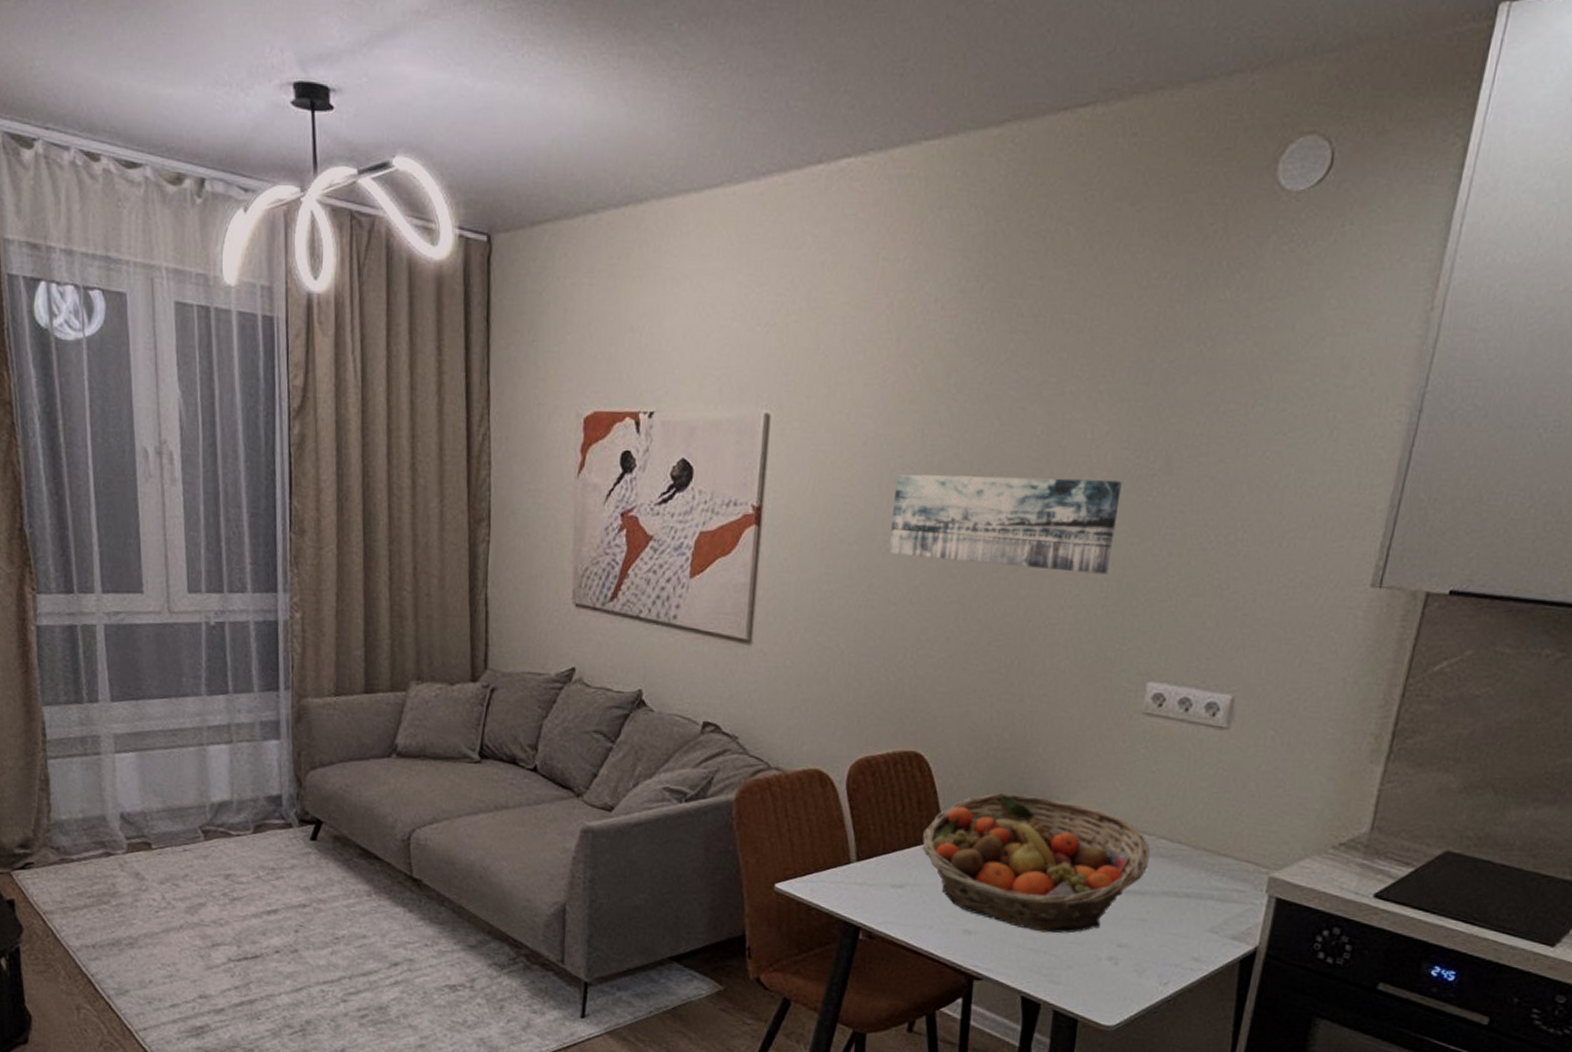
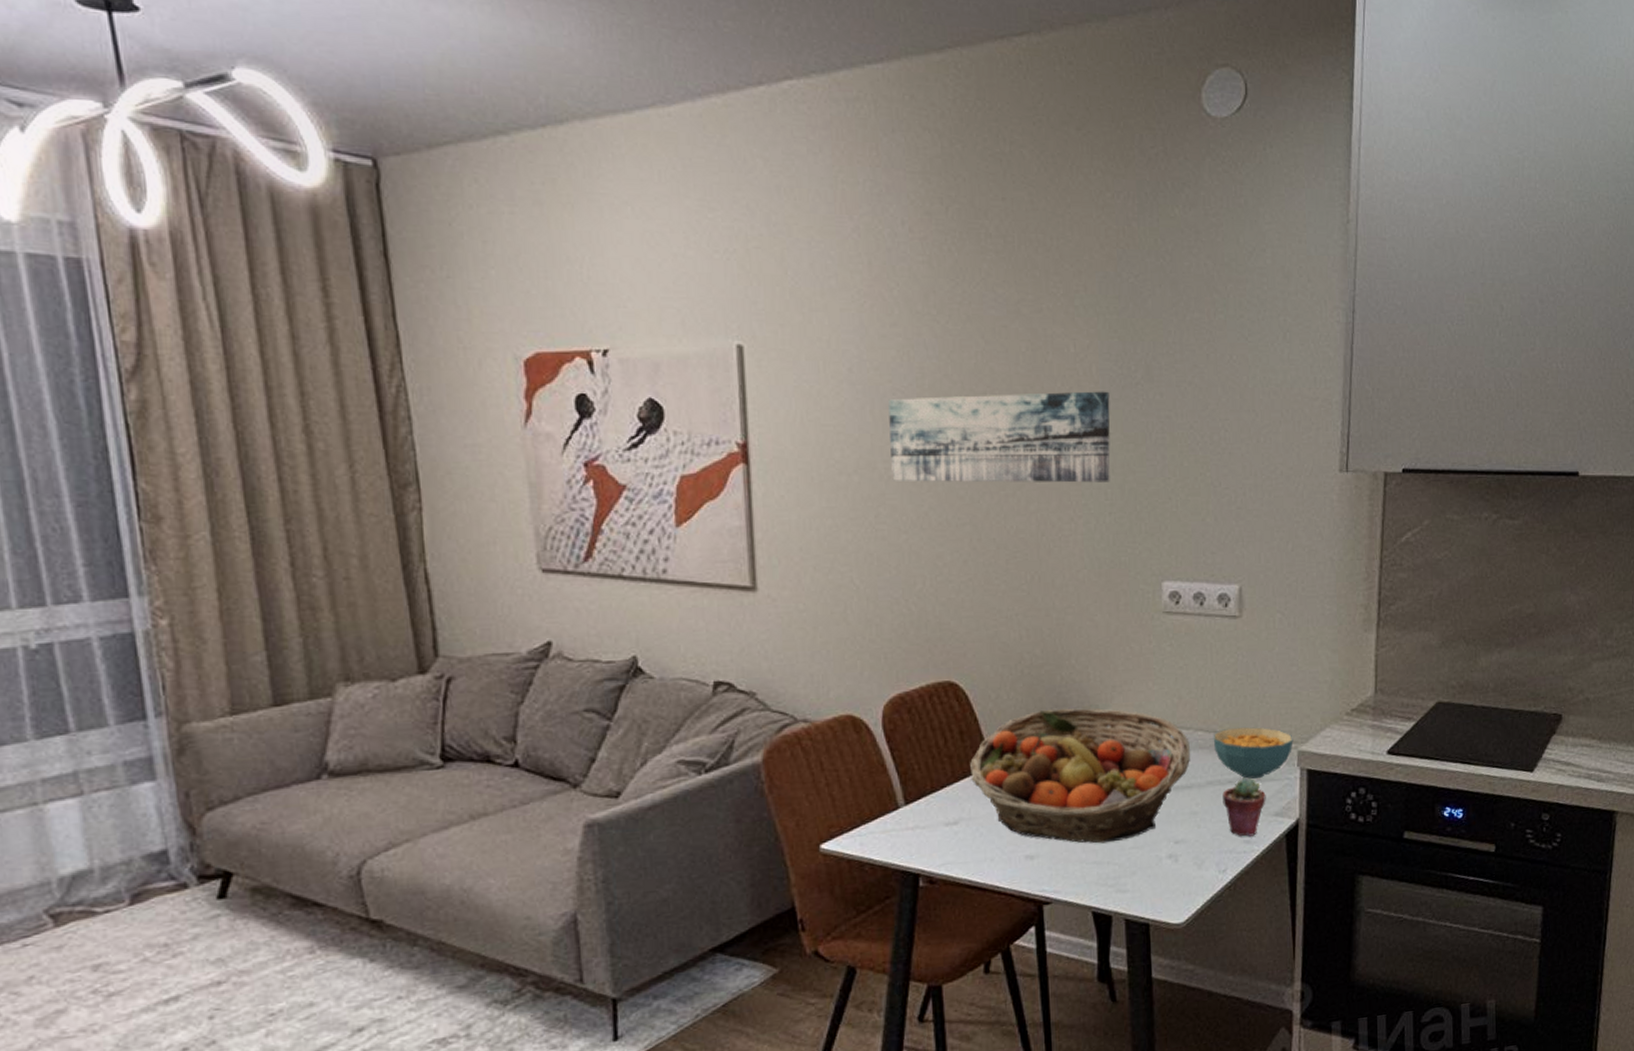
cereal bowl: none [1175,841,1266,898] -> present [1213,727,1293,779]
potted succulent: none [1175,894,1225,955] -> present [1222,777,1266,837]

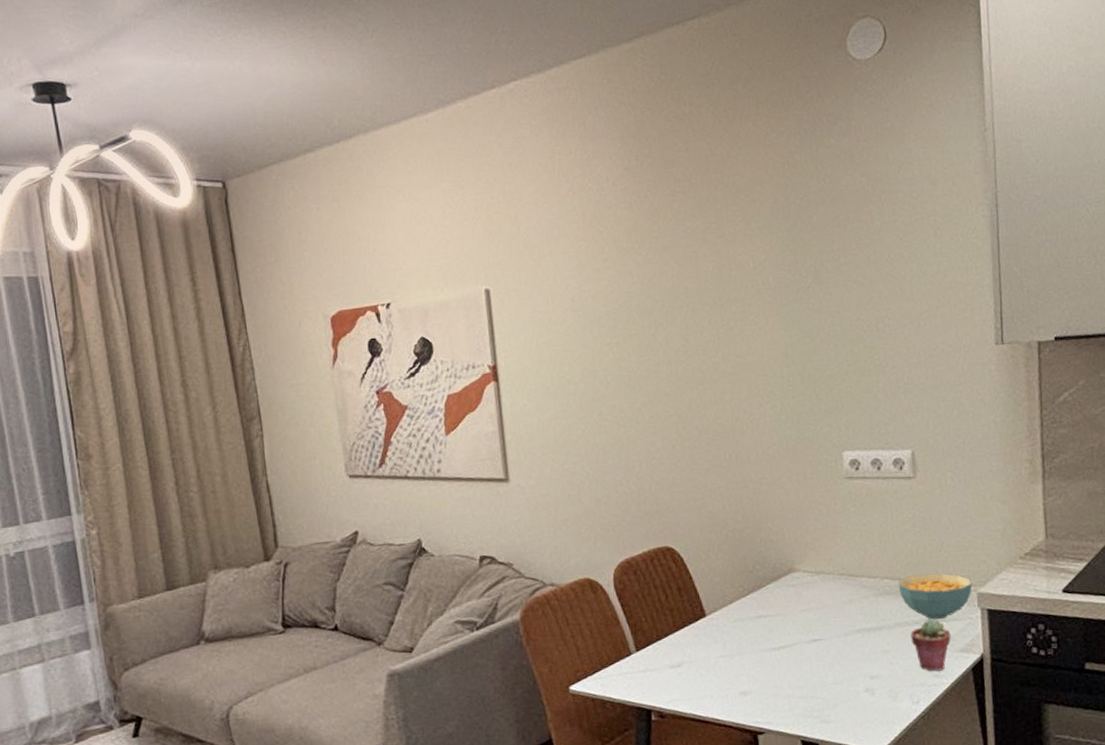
wall art: present [888,391,1111,483] -> none [604,295,791,386]
fruit basket: present [970,708,1191,844] -> none [688,563,879,681]

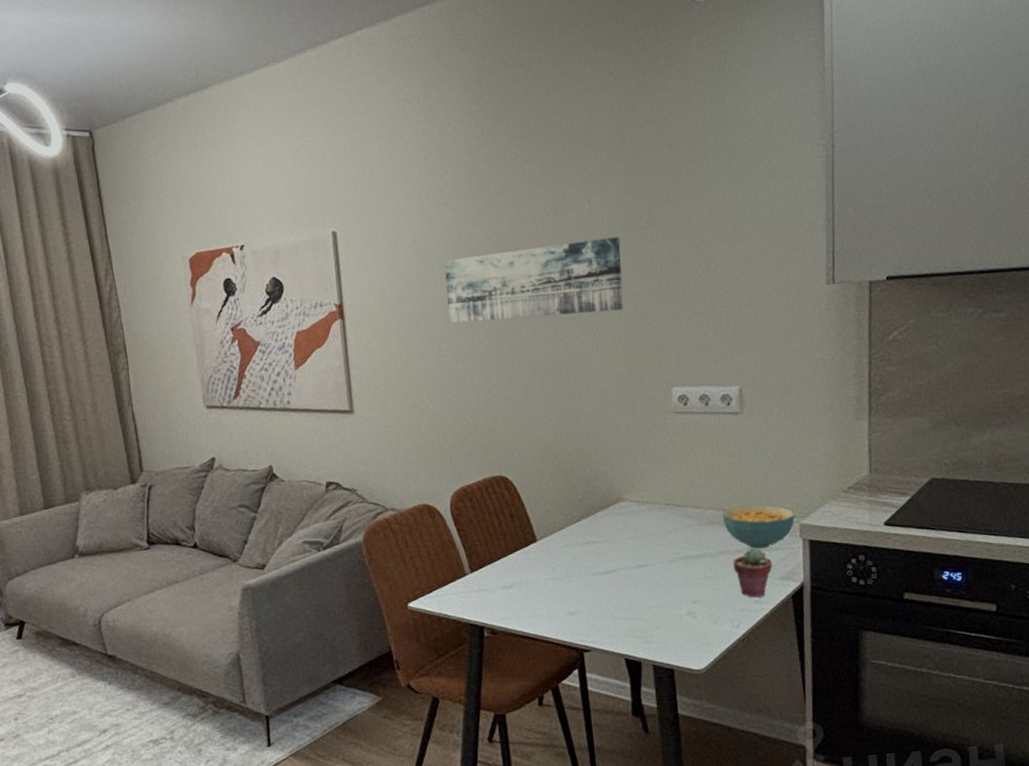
wall art: none [604,295,791,386] -> present [444,236,624,323]

